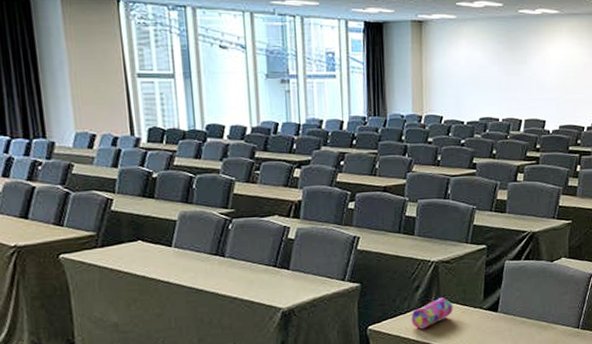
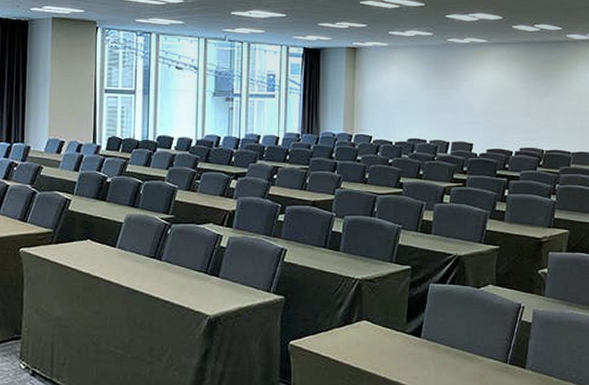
pencil case: present [411,297,453,329] -> none [332,317,375,349]

